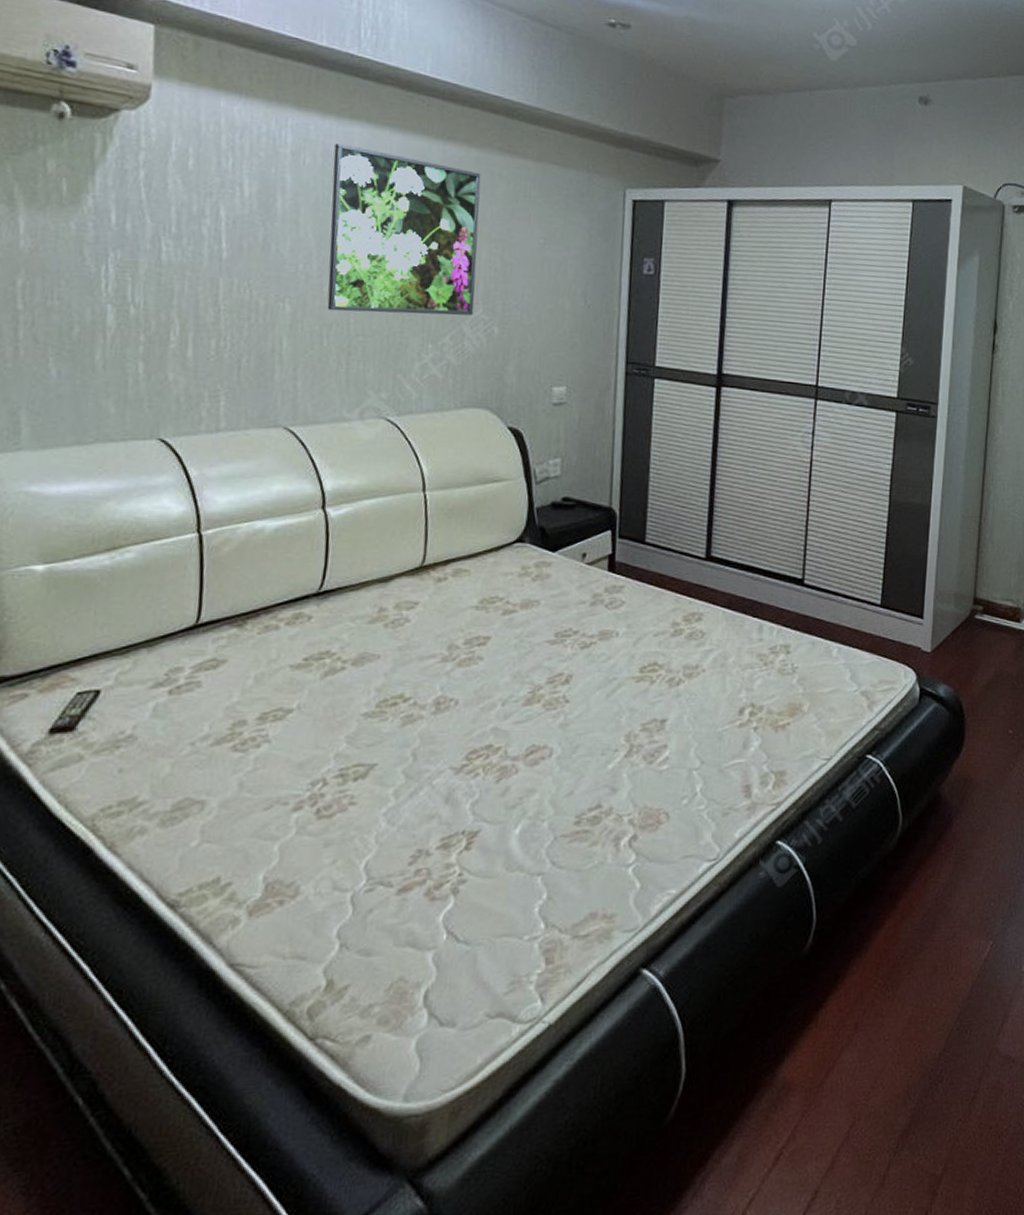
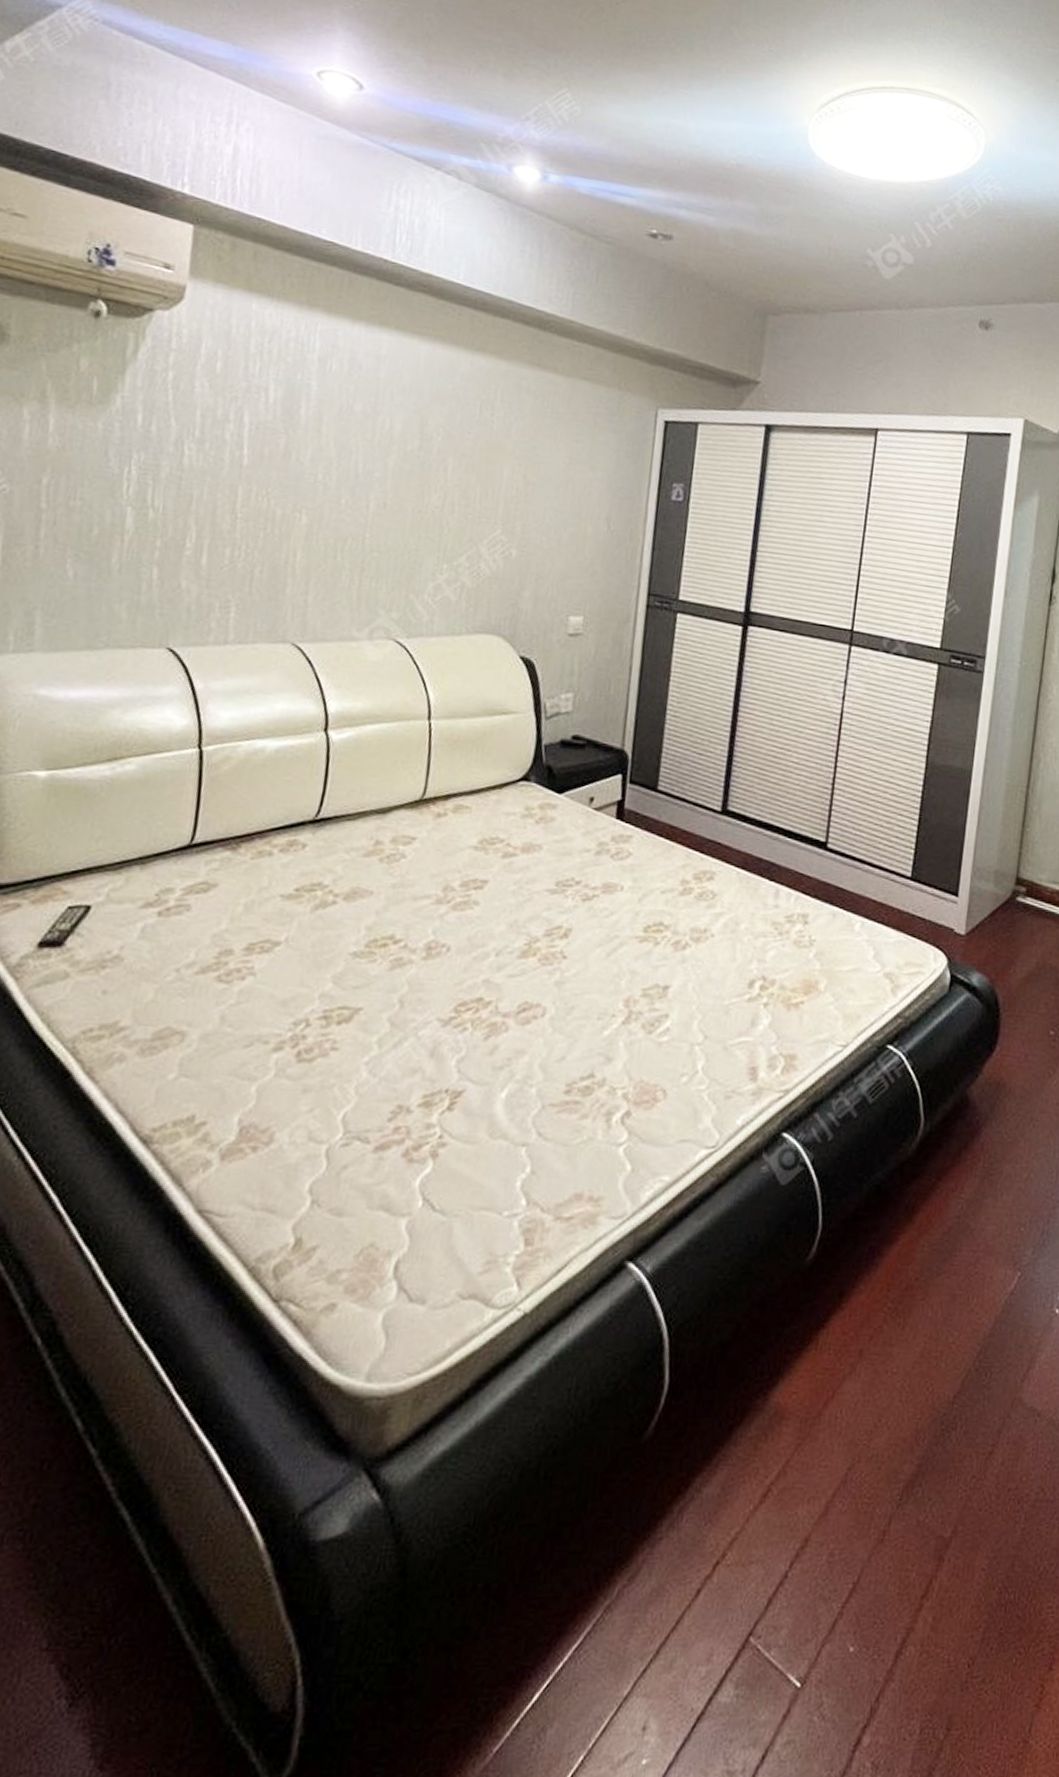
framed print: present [327,143,481,316] -> none [343,351,509,536]

